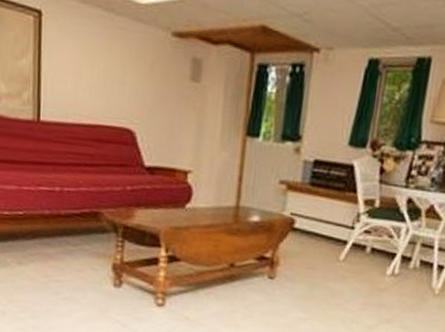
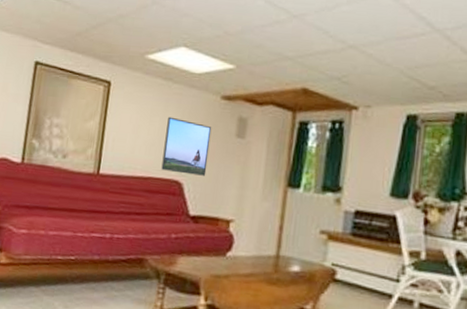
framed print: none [110,55,164,124] -> present [161,116,212,176]

